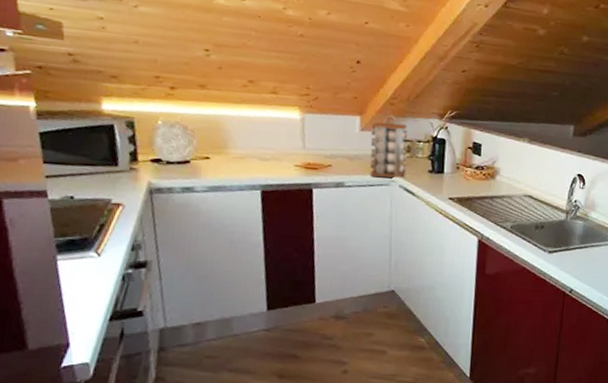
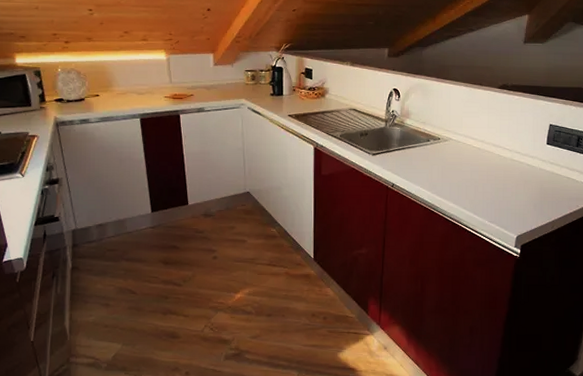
spice rack: present [370,114,409,179] -> none [222,51,253,102]

